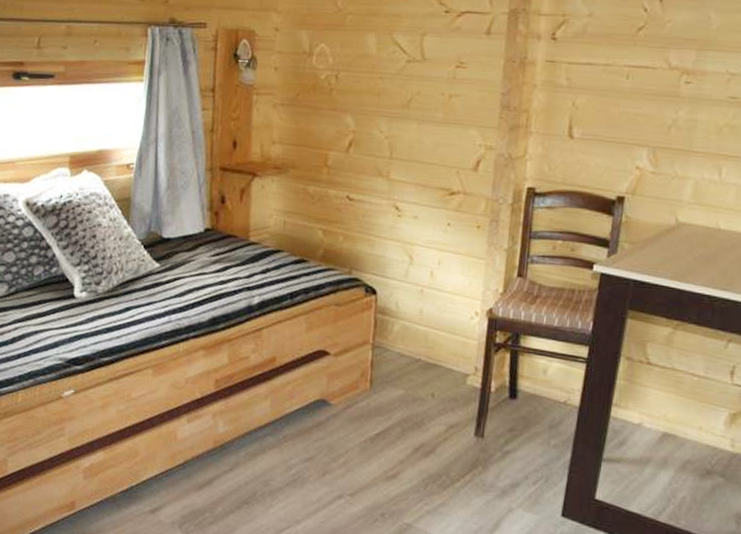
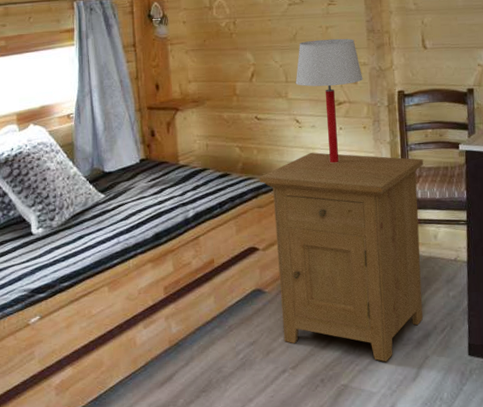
nightstand: none [341,249,546,506] -> present [259,152,424,362]
table lamp: none [401,110,487,266] -> present [295,38,363,163]

